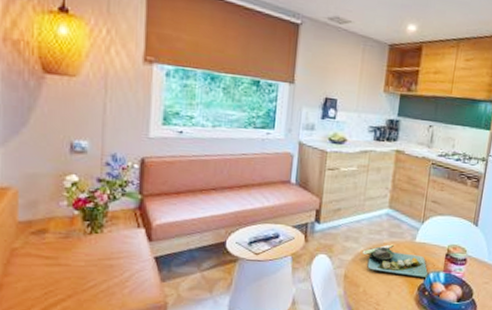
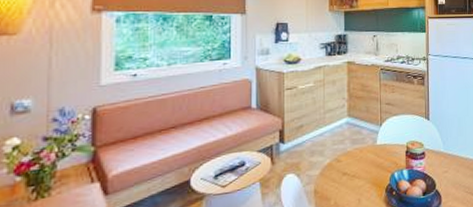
platter: present [362,244,429,278] -> none [328,151,393,181]

